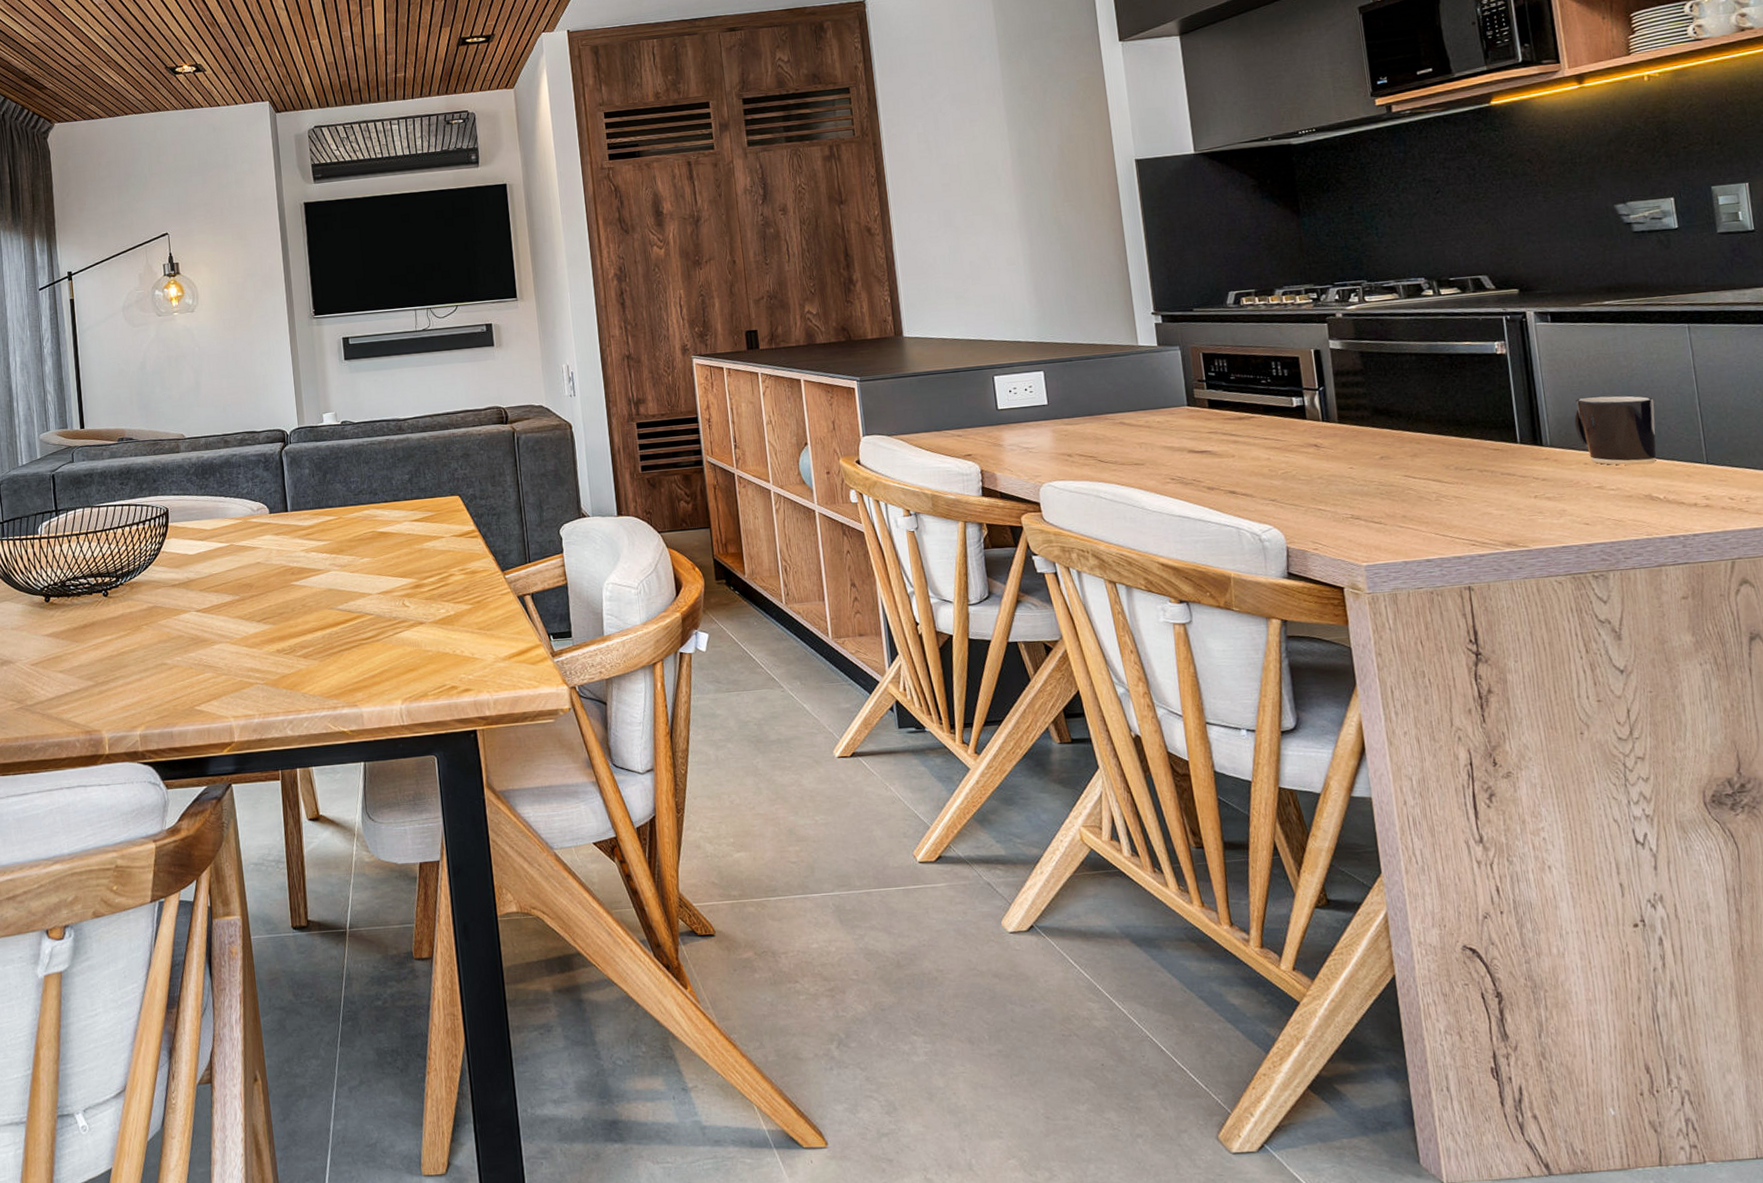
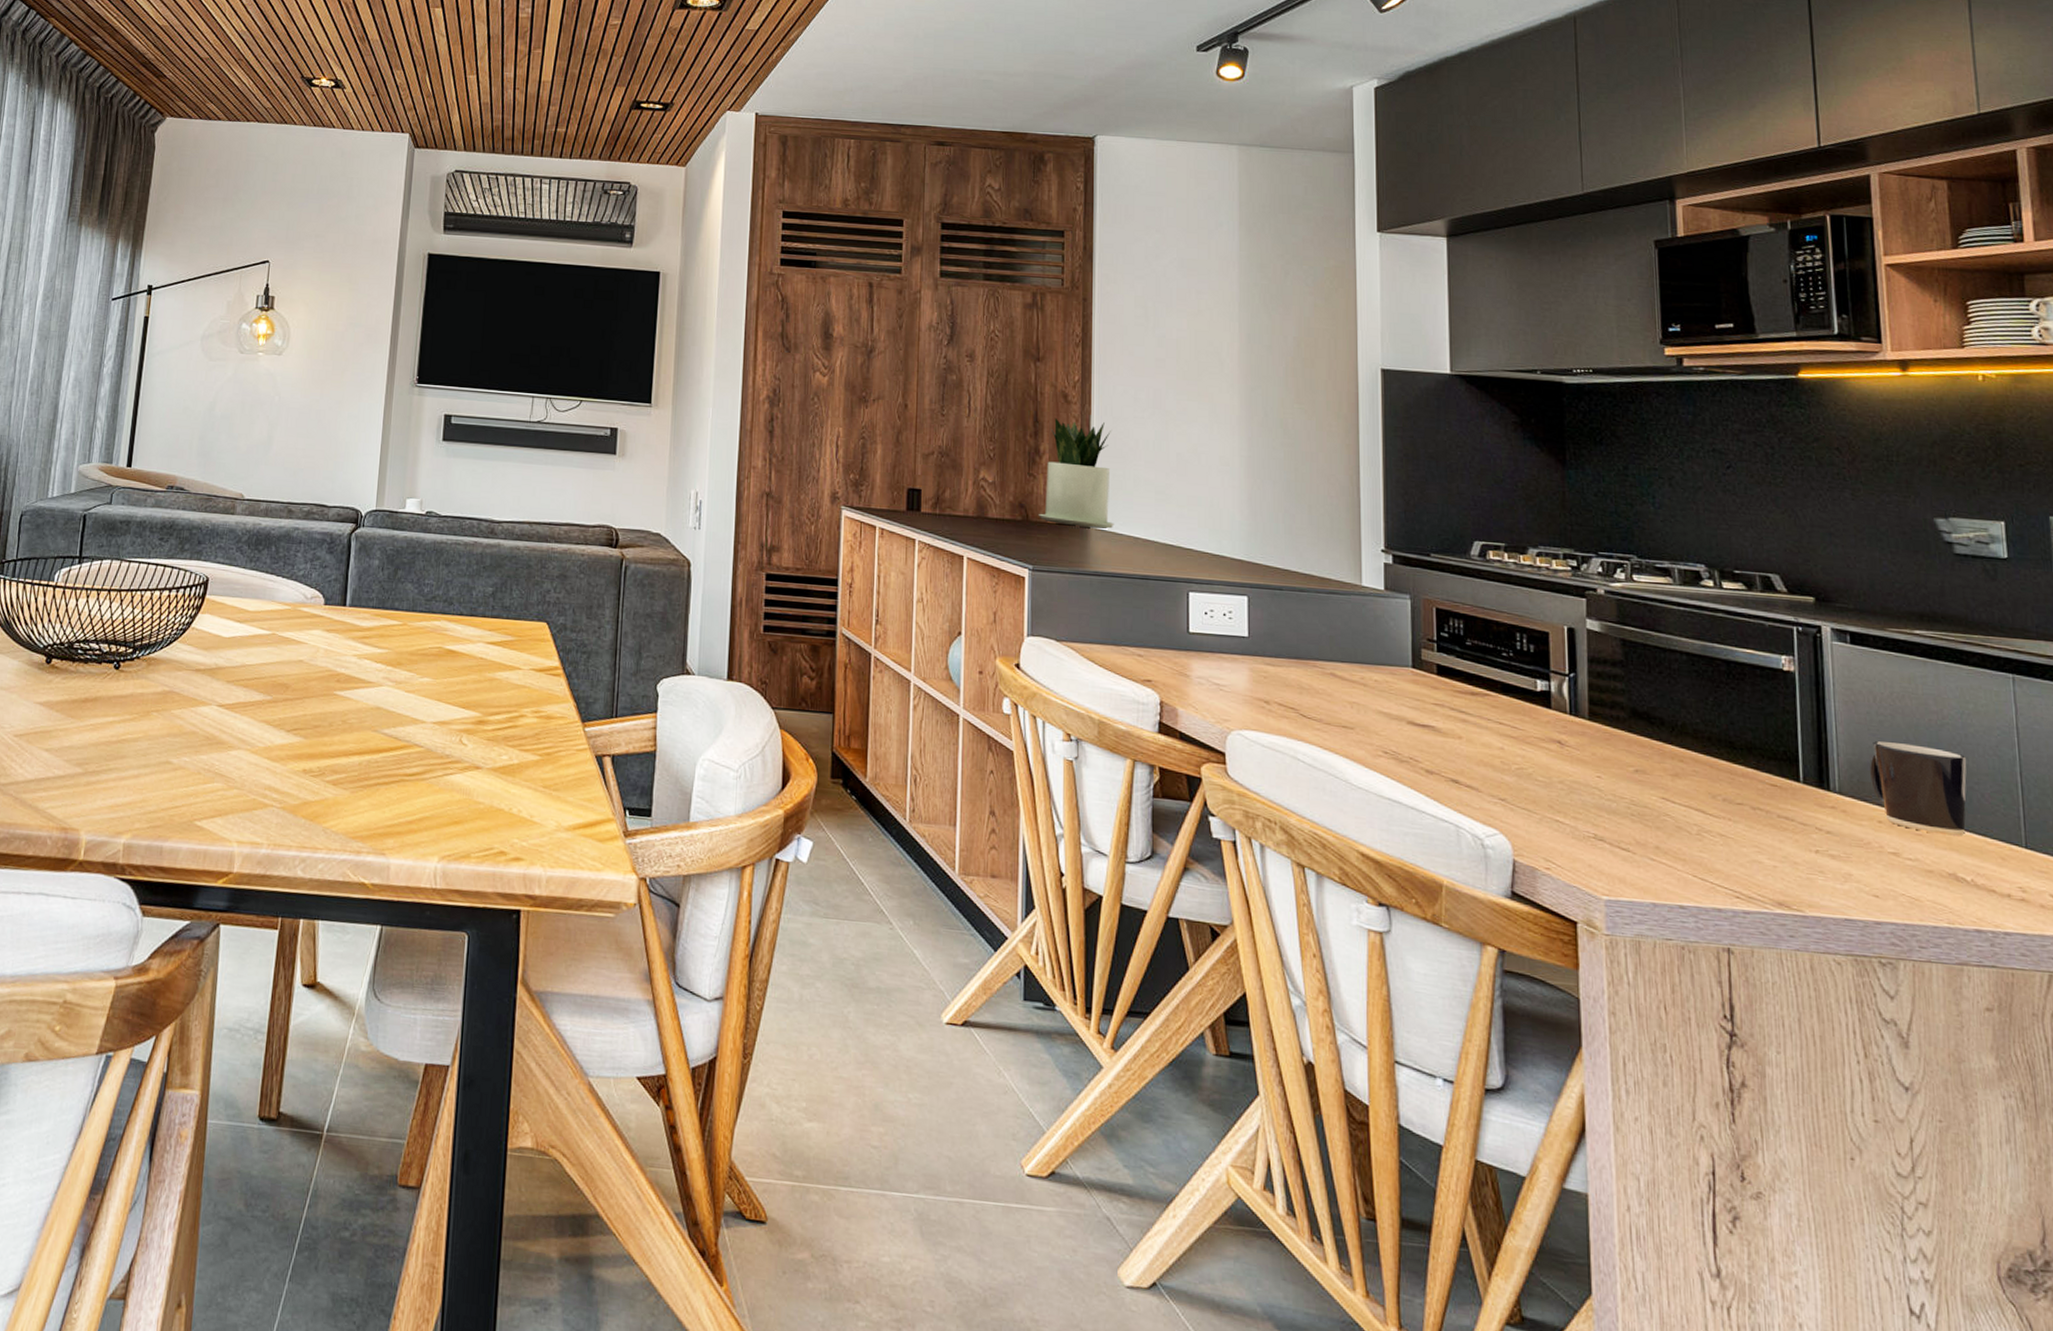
planter: none [858,246,924,339] -> present [1037,418,1114,530]

